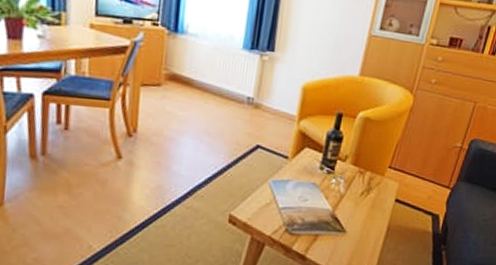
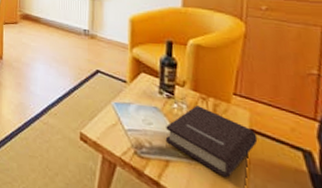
book: none [318,180,400,245] -> present [165,106,258,178]

